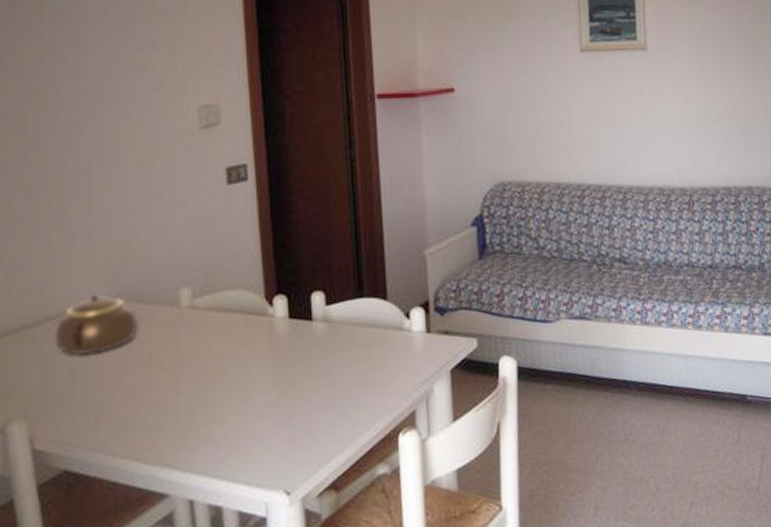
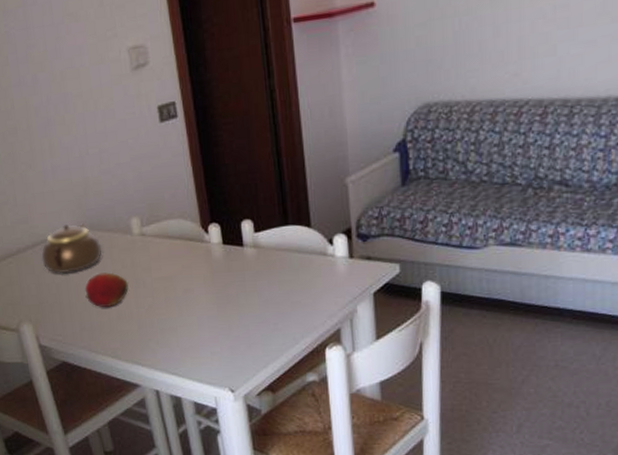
fruit: none [108,352,169,396] -> present [85,272,129,307]

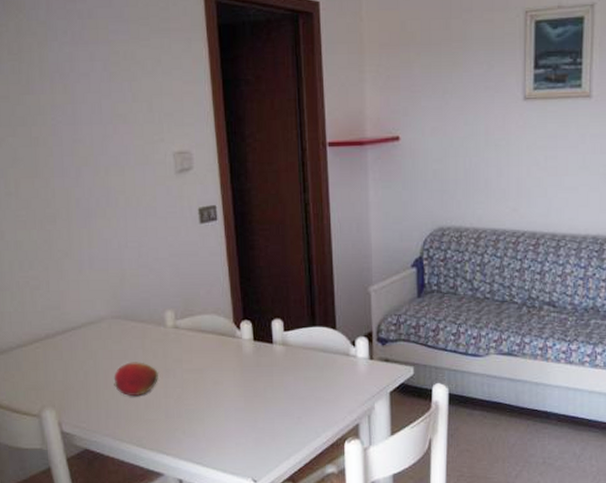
teapot: present [41,222,102,273] -> none [71,312,134,360]

